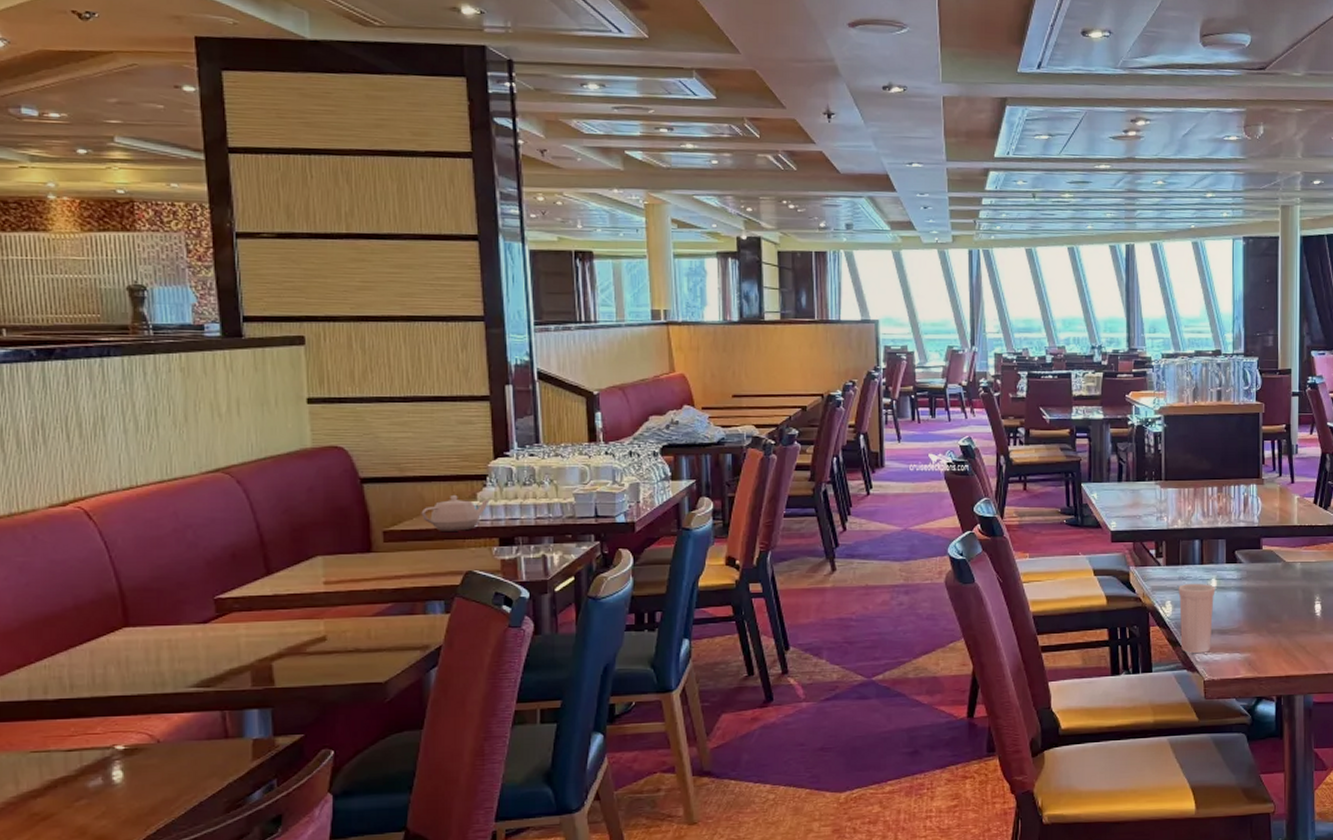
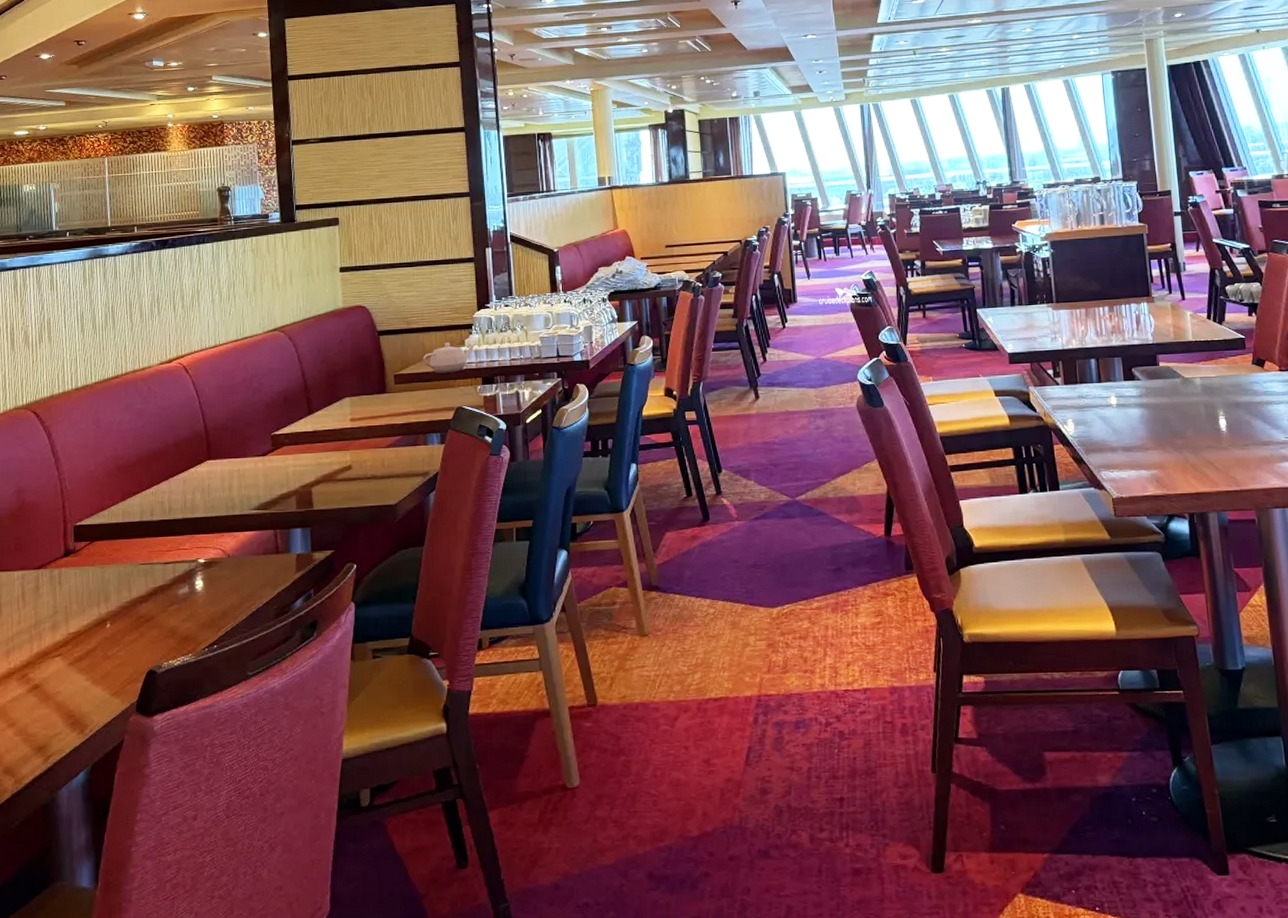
cup: present [1178,583,1216,653] -> none [1078,401,1117,470]

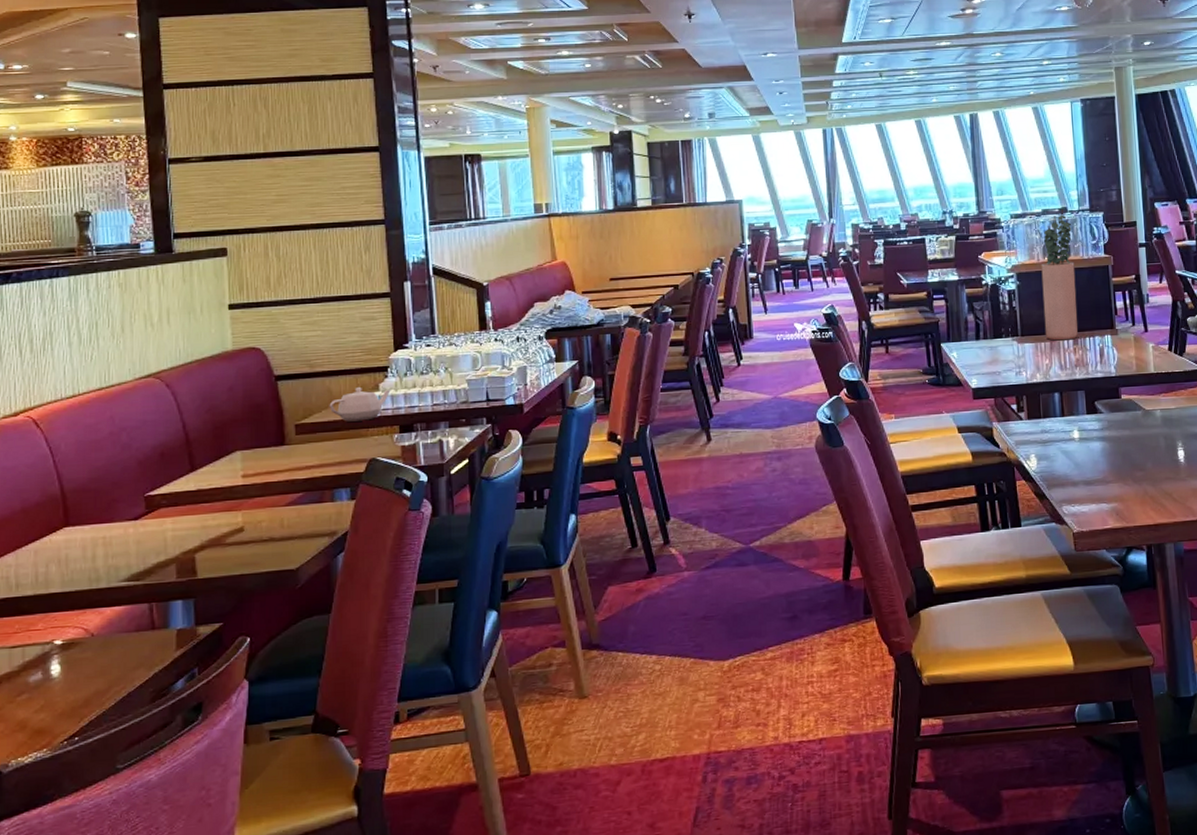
vase: none [1075,179,1114,308] -> present [1041,209,1079,341]

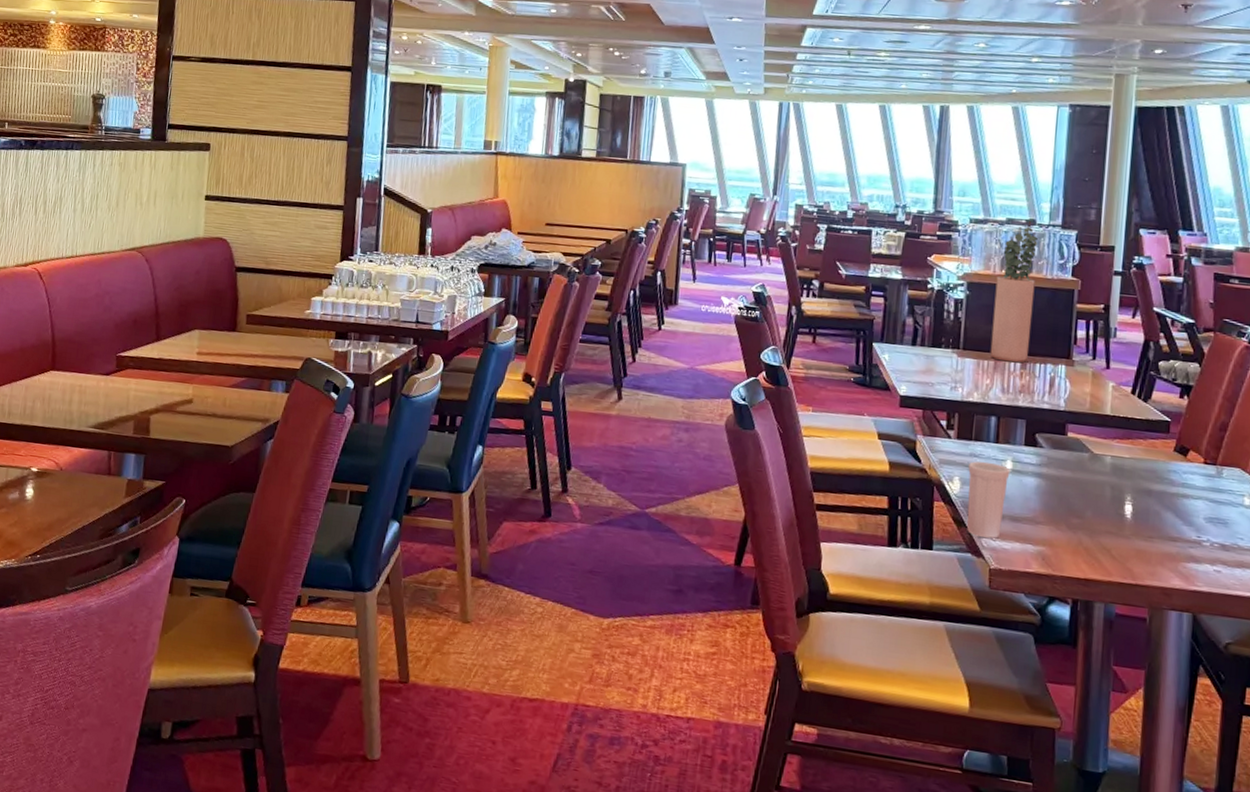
teapot: present [329,386,391,422] -> none [277,289,333,322]
cup: none [1041,435,1078,506] -> present [967,461,1011,539]

